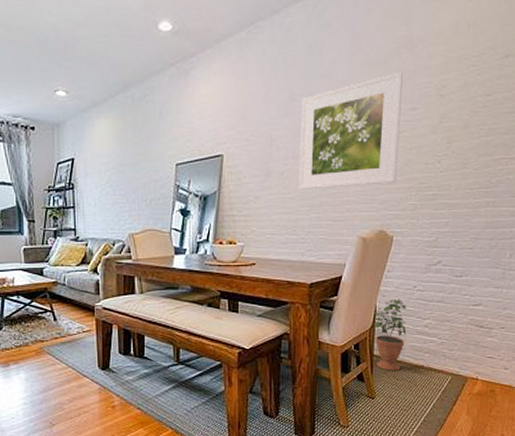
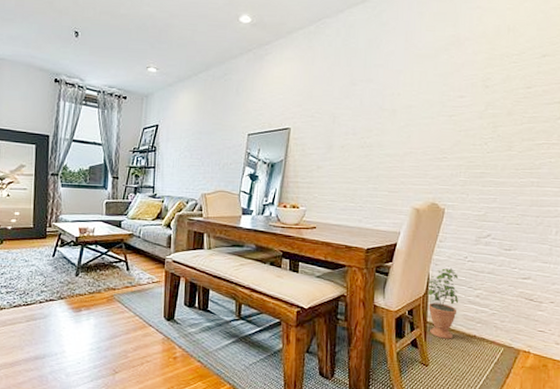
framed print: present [298,71,403,189] -> none [357,64,452,163]

